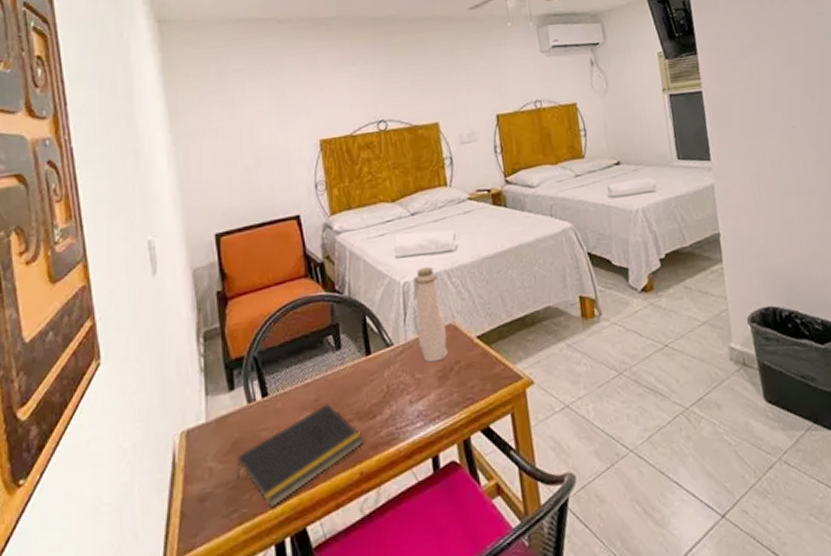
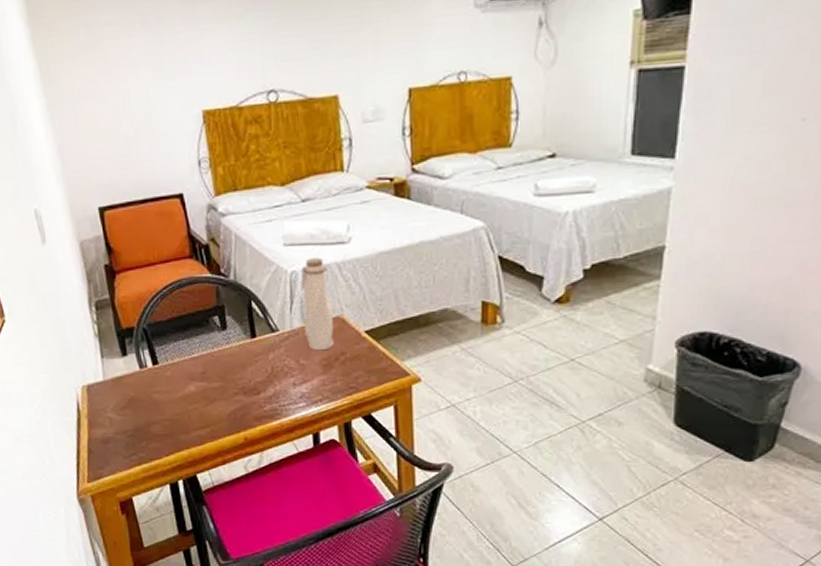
notepad: present [237,403,364,508] -> none [133,377,248,455]

